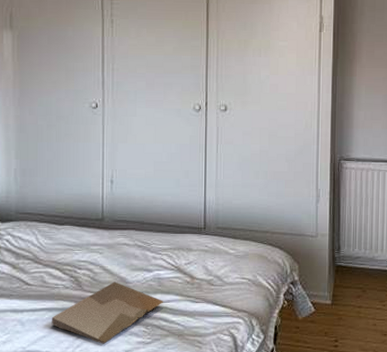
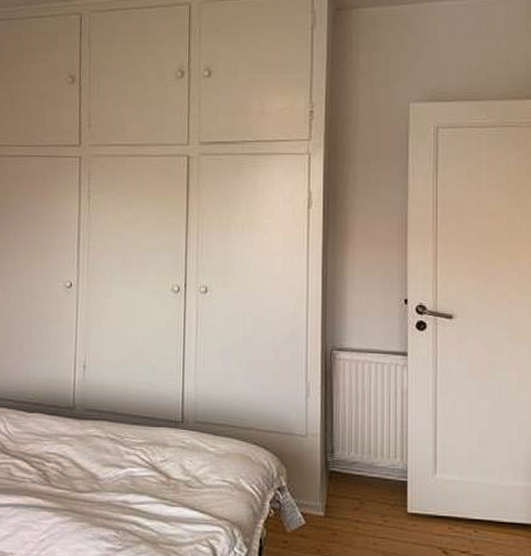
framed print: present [51,281,164,344] -> none [16,478,137,548]

